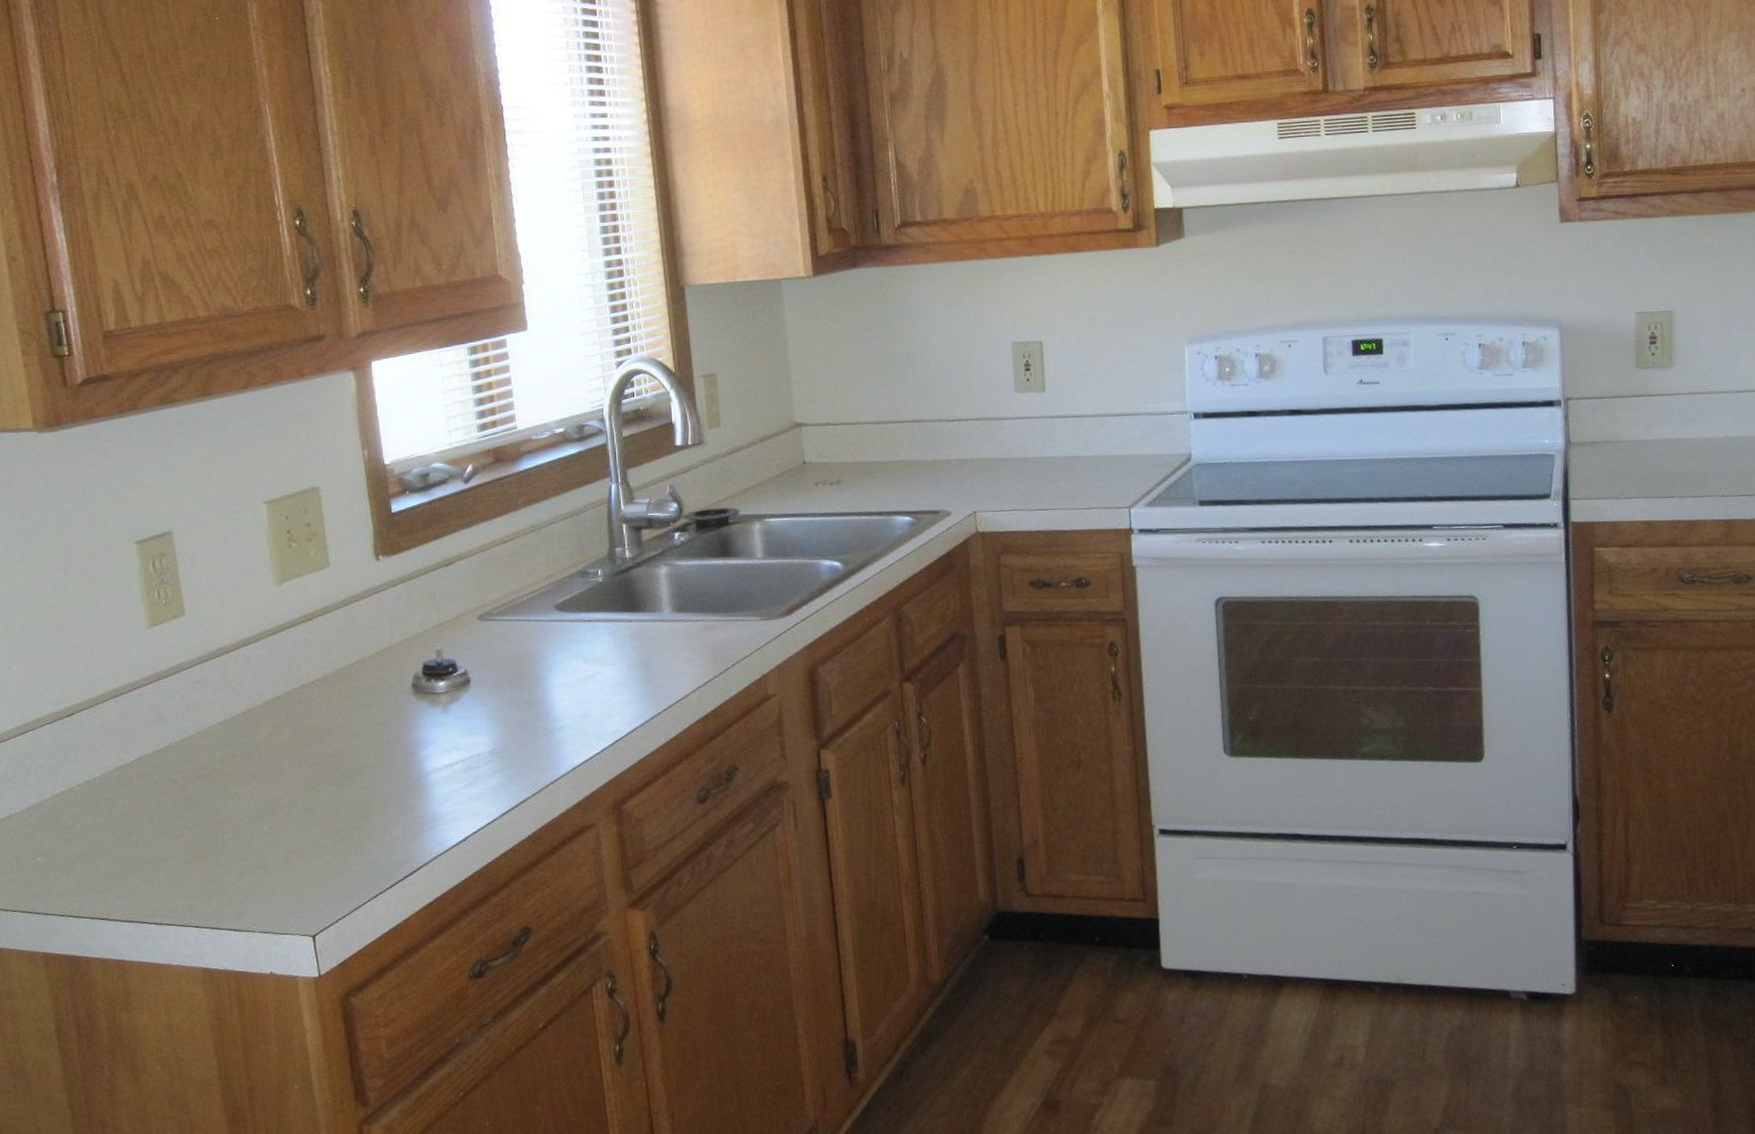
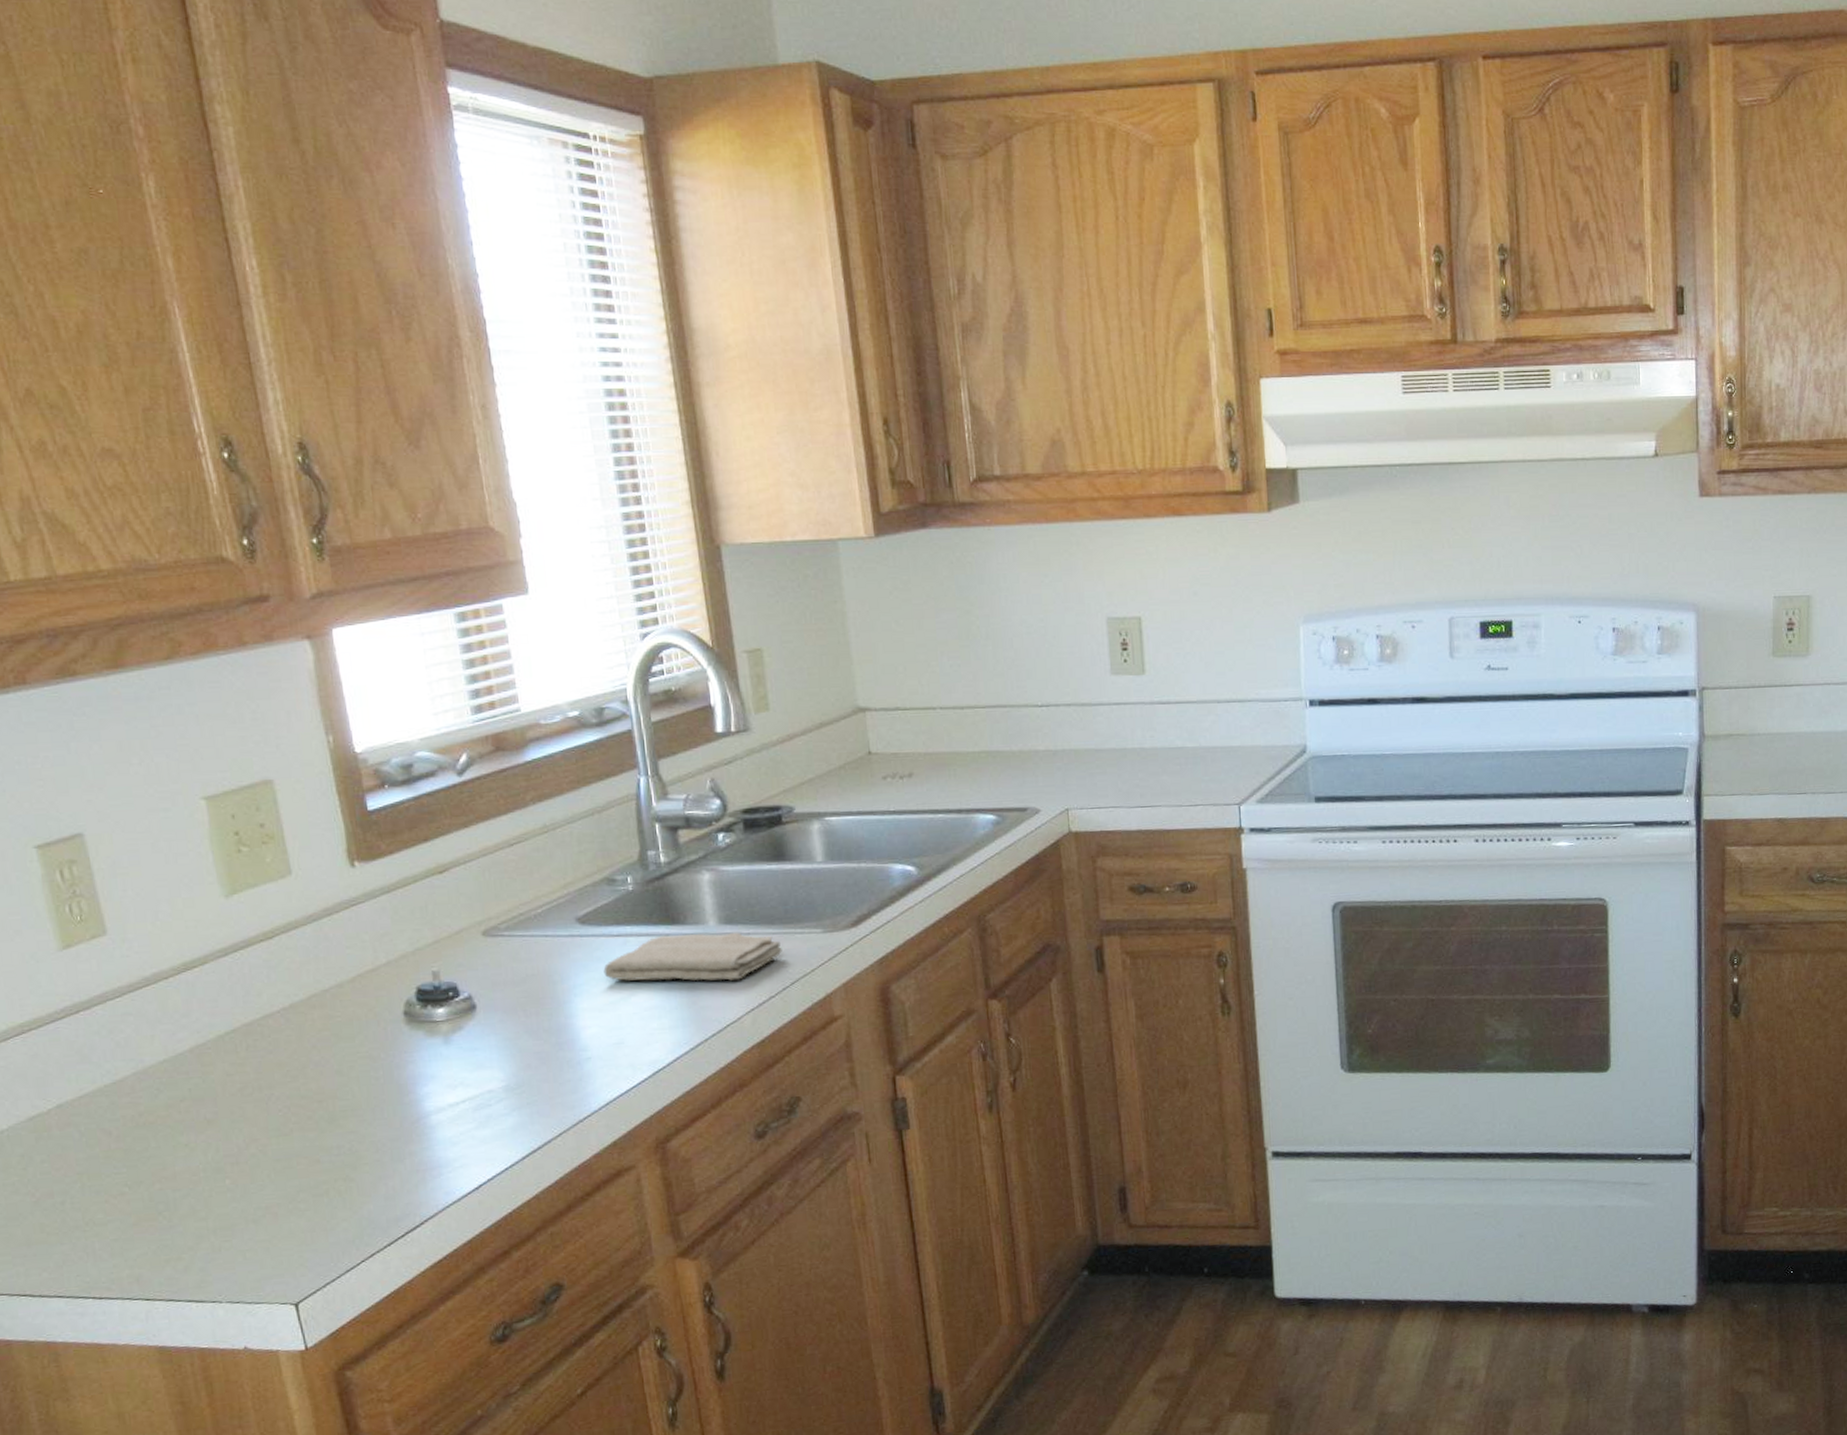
washcloth: none [575,619,725,662] -> present [603,932,782,981]

